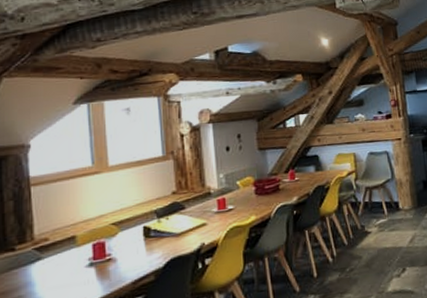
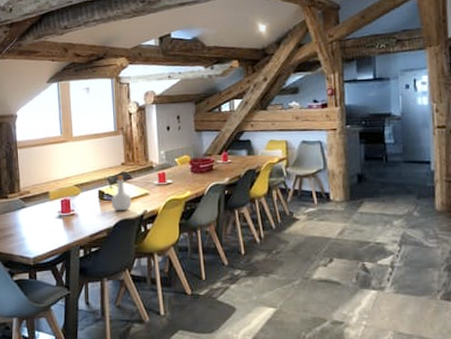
bottle: none [160,206,186,249] -> present [112,175,132,211]

